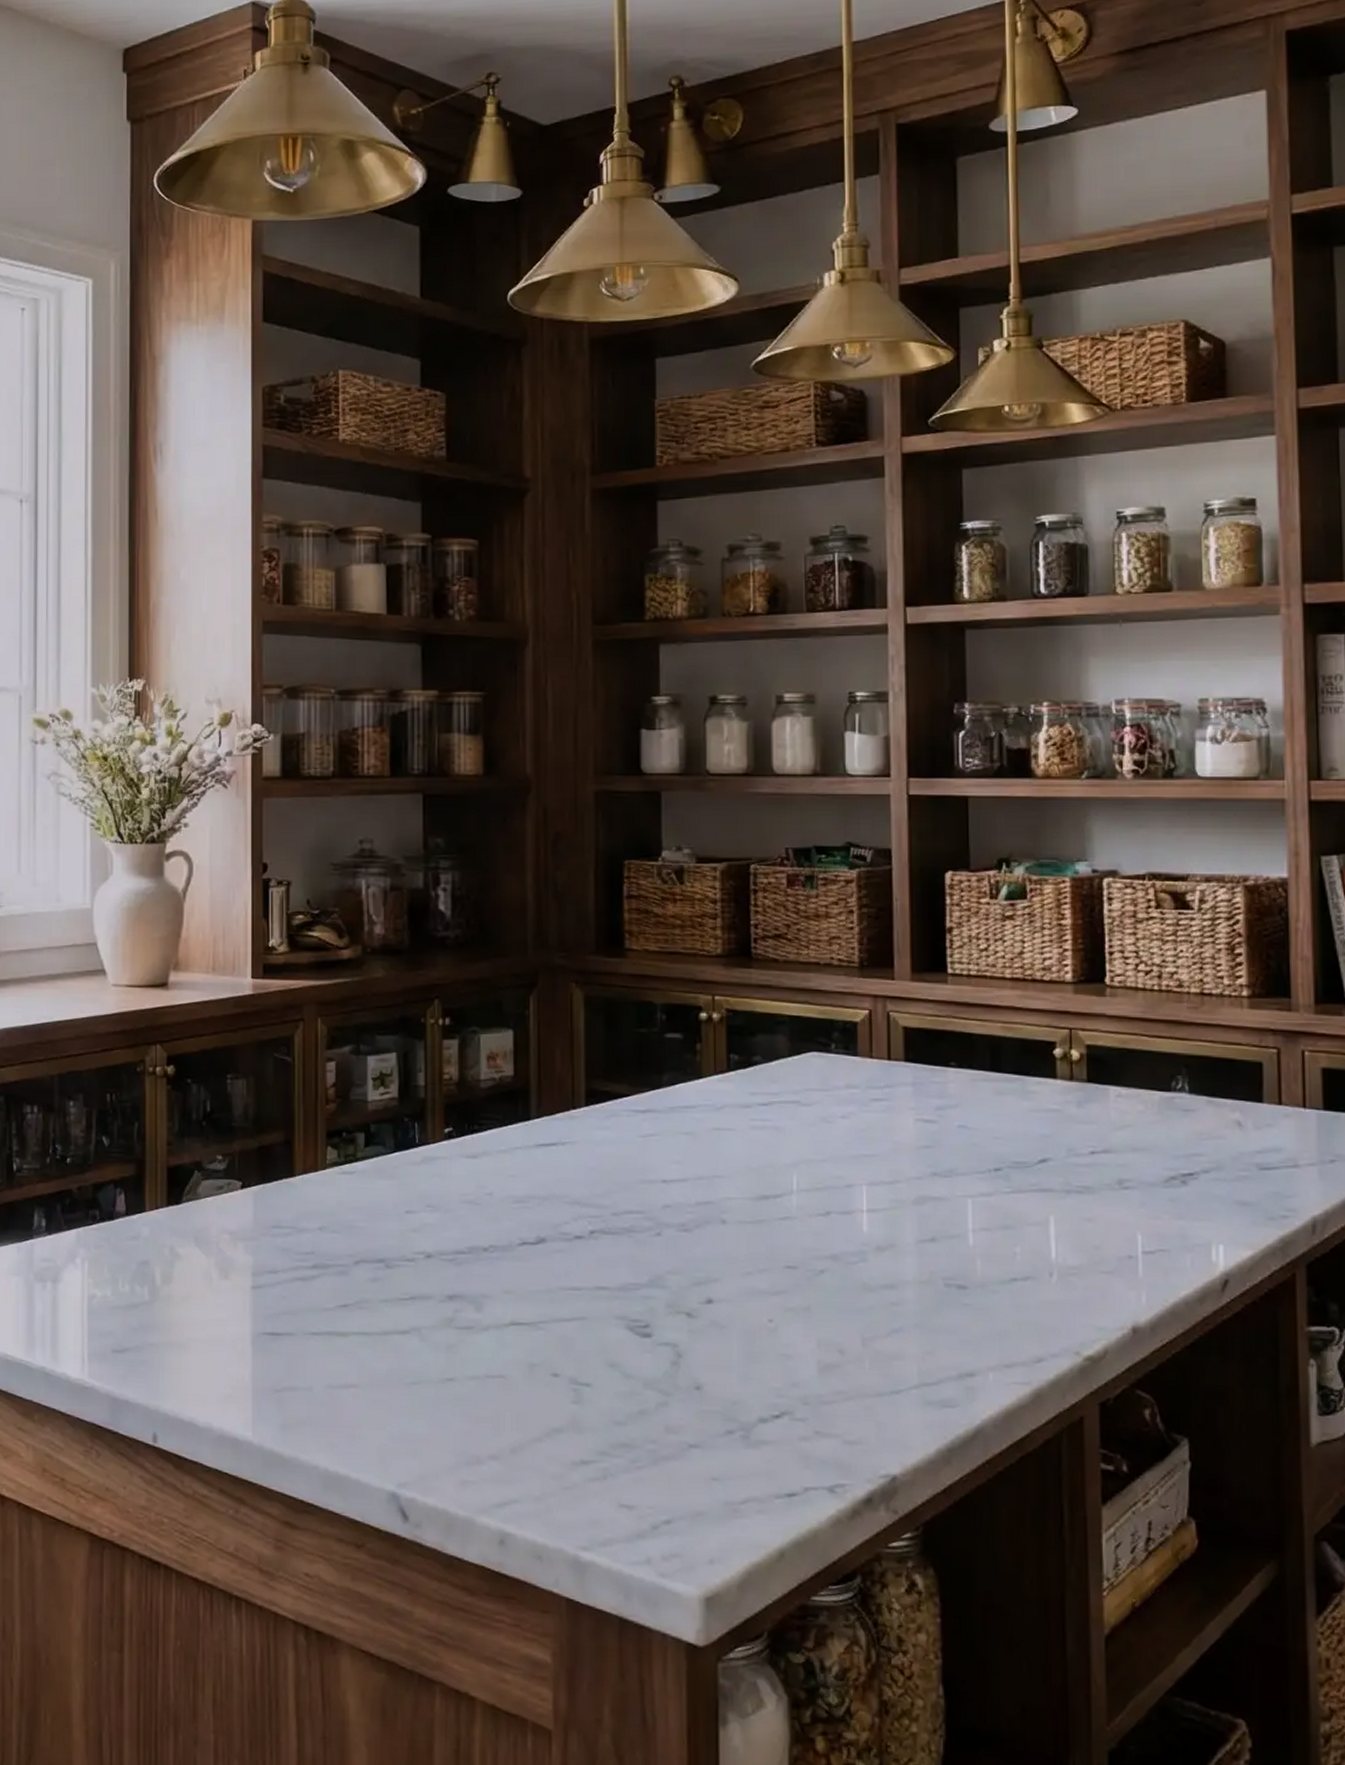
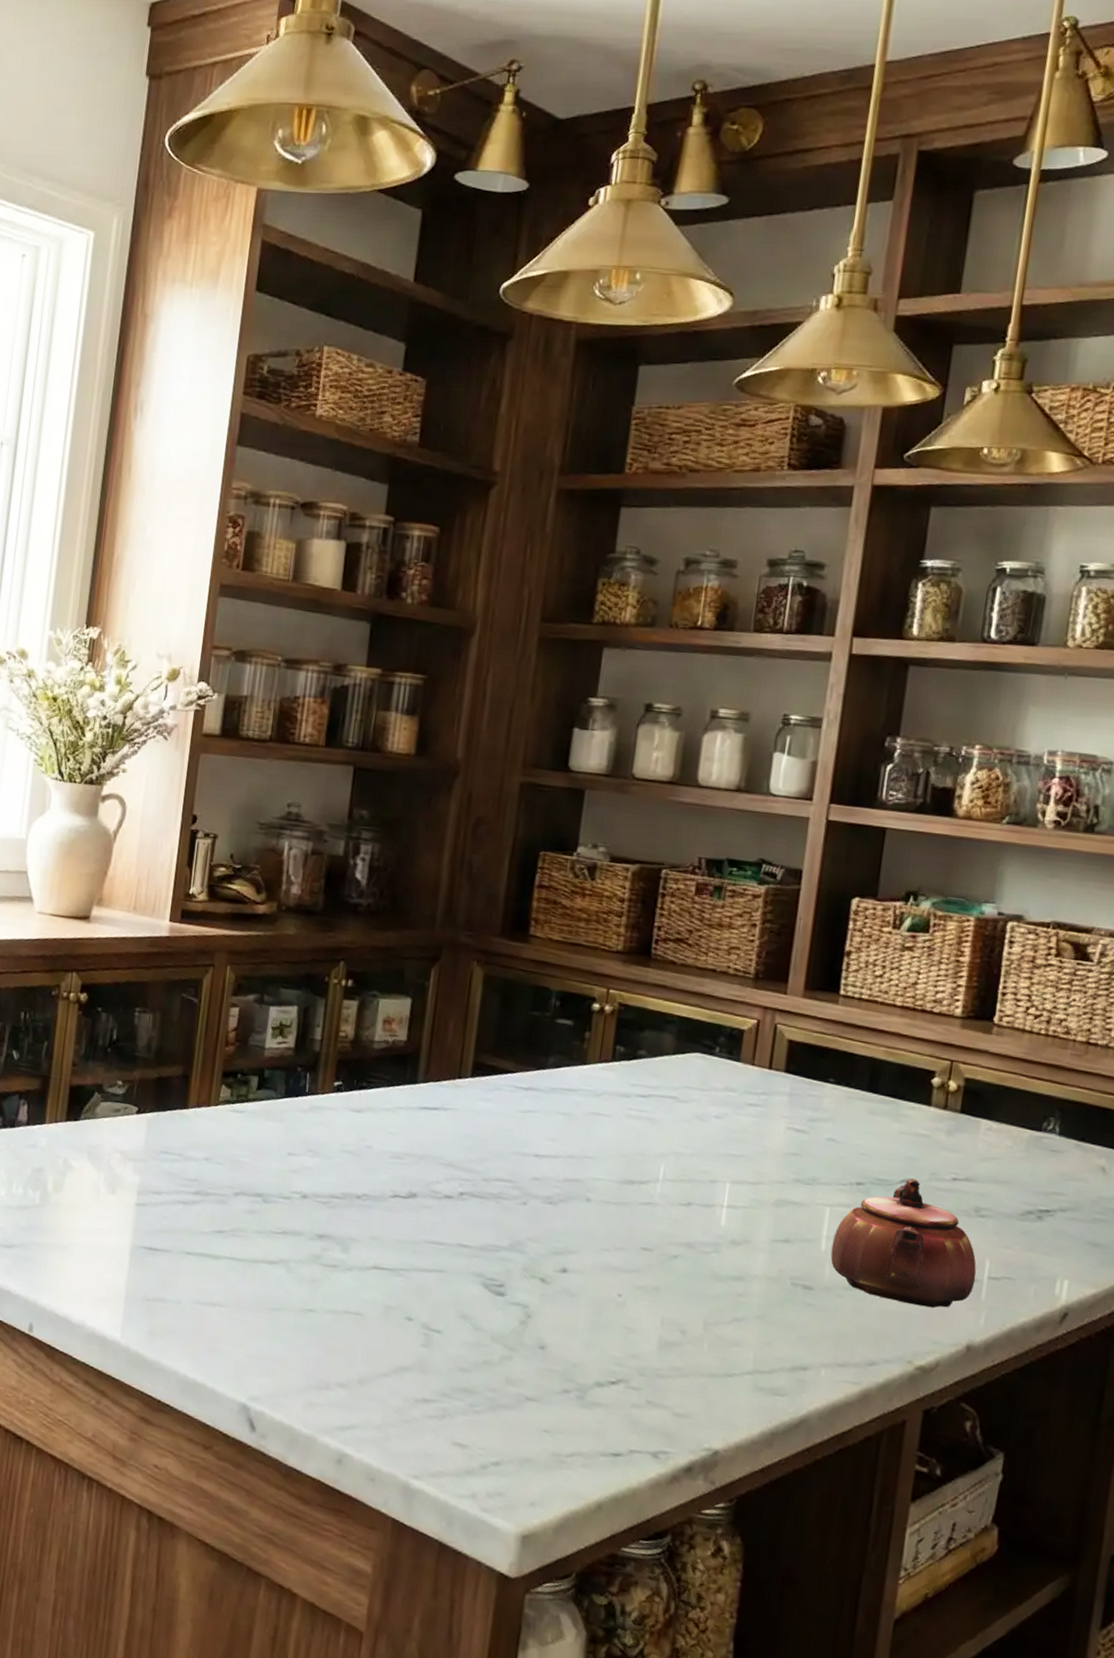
teapot: none [979,1157,1130,1292] -> present [830,1178,977,1308]

